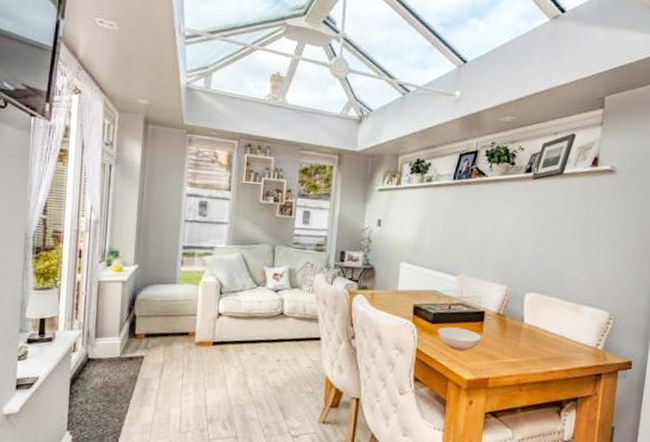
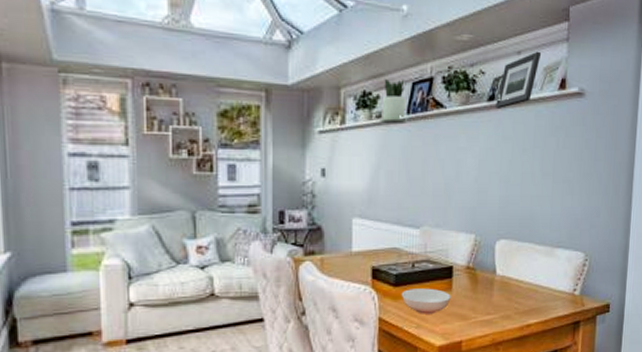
planter: none [430,150,455,188] -> present [380,79,408,125]

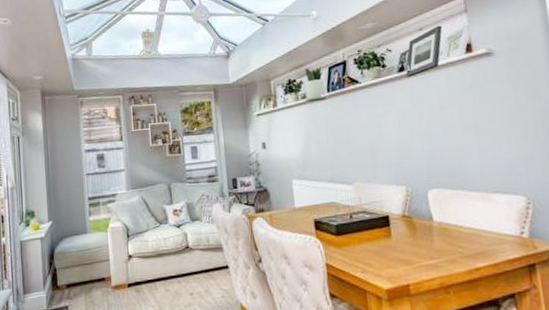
bowl: present [401,288,451,314] -> none [343,236,392,260]

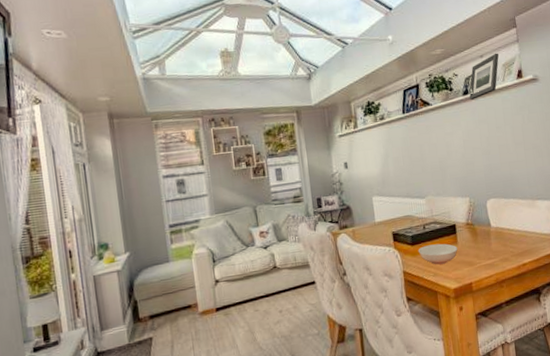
planter: present [304,66,329,103] -> none [382,88,405,124]
bowl: none [343,236,392,260] -> present [418,243,458,265]

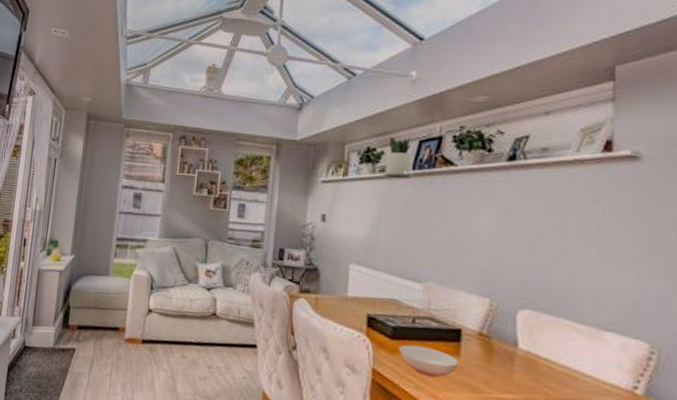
planter: none [382,88,405,124] -> present [383,137,414,180]
picture frame: present [469,53,499,100] -> none [516,111,578,169]

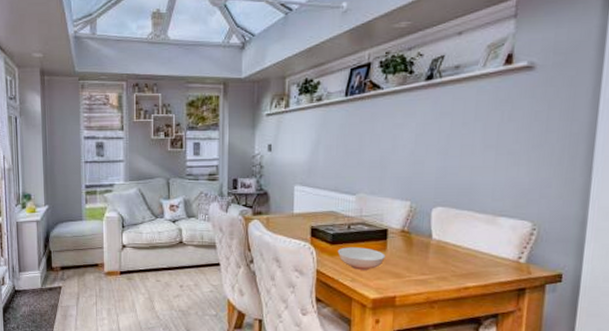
planter: present [383,137,414,180] -> none [320,66,346,106]

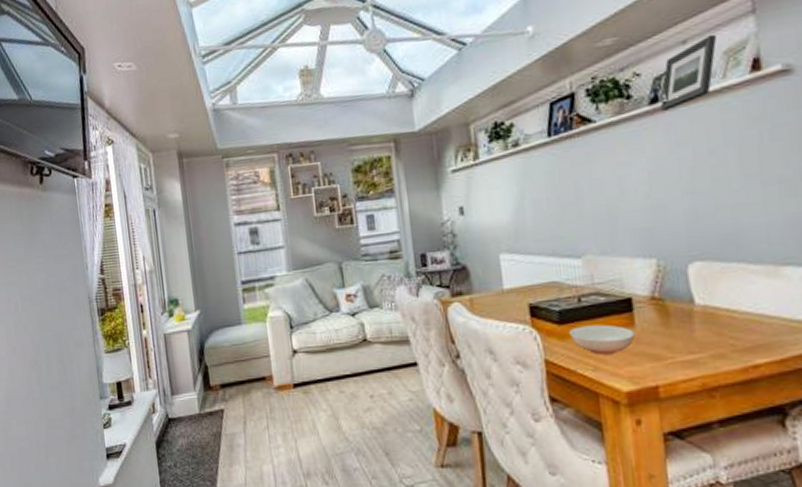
picture frame: none [433,30,486,86] -> present [659,34,718,111]

